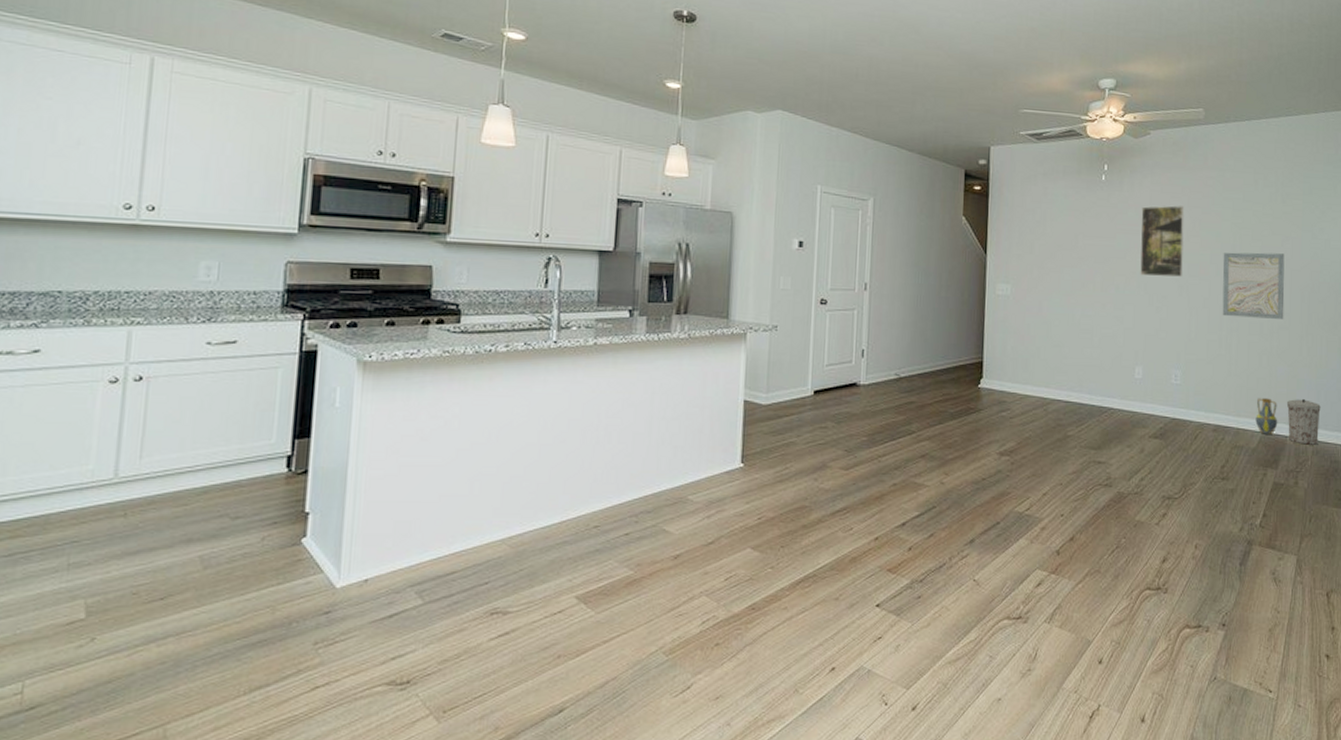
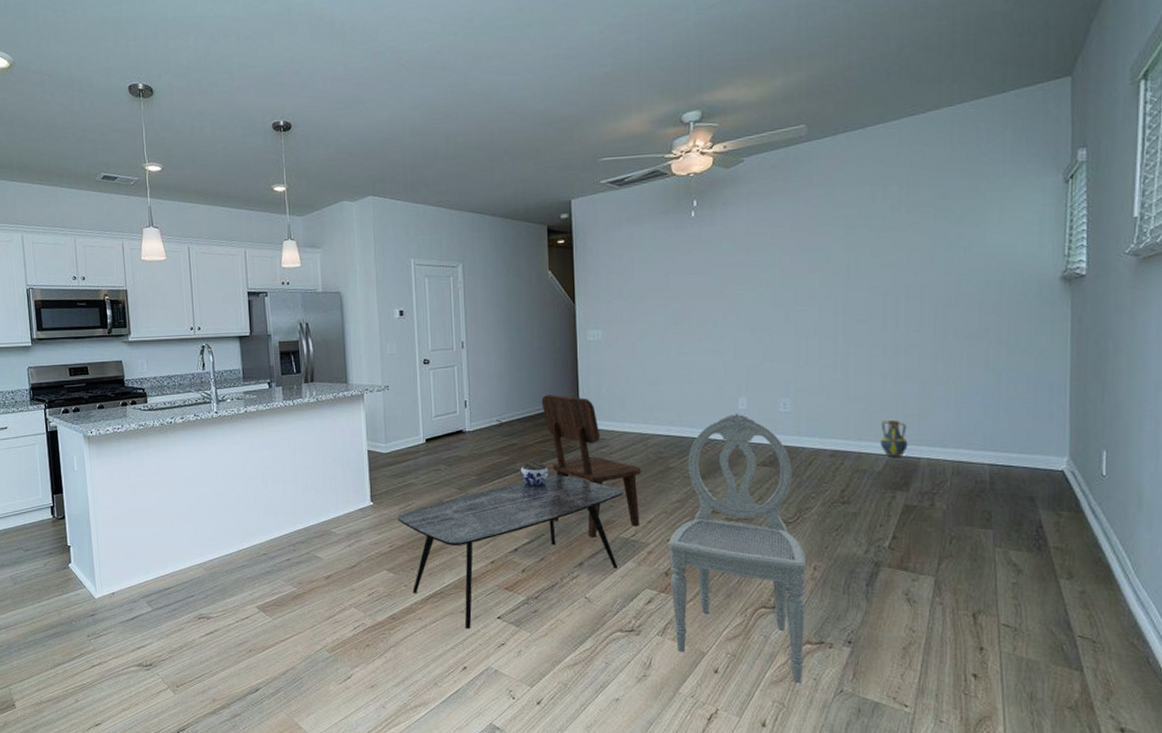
coffee table: none [771,438,1020,619] -> present [398,474,623,628]
jar: none [915,423,946,451] -> present [520,461,549,486]
dining chair: none [944,349,1040,511] -> present [541,394,641,538]
dining chair: none [1061,382,1189,671] -> present [668,413,807,683]
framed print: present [1140,205,1185,277] -> none [737,231,787,308]
wall art: present [1222,252,1285,319] -> none [835,267,913,340]
trash can: present [1286,399,1321,445] -> none [918,419,962,466]

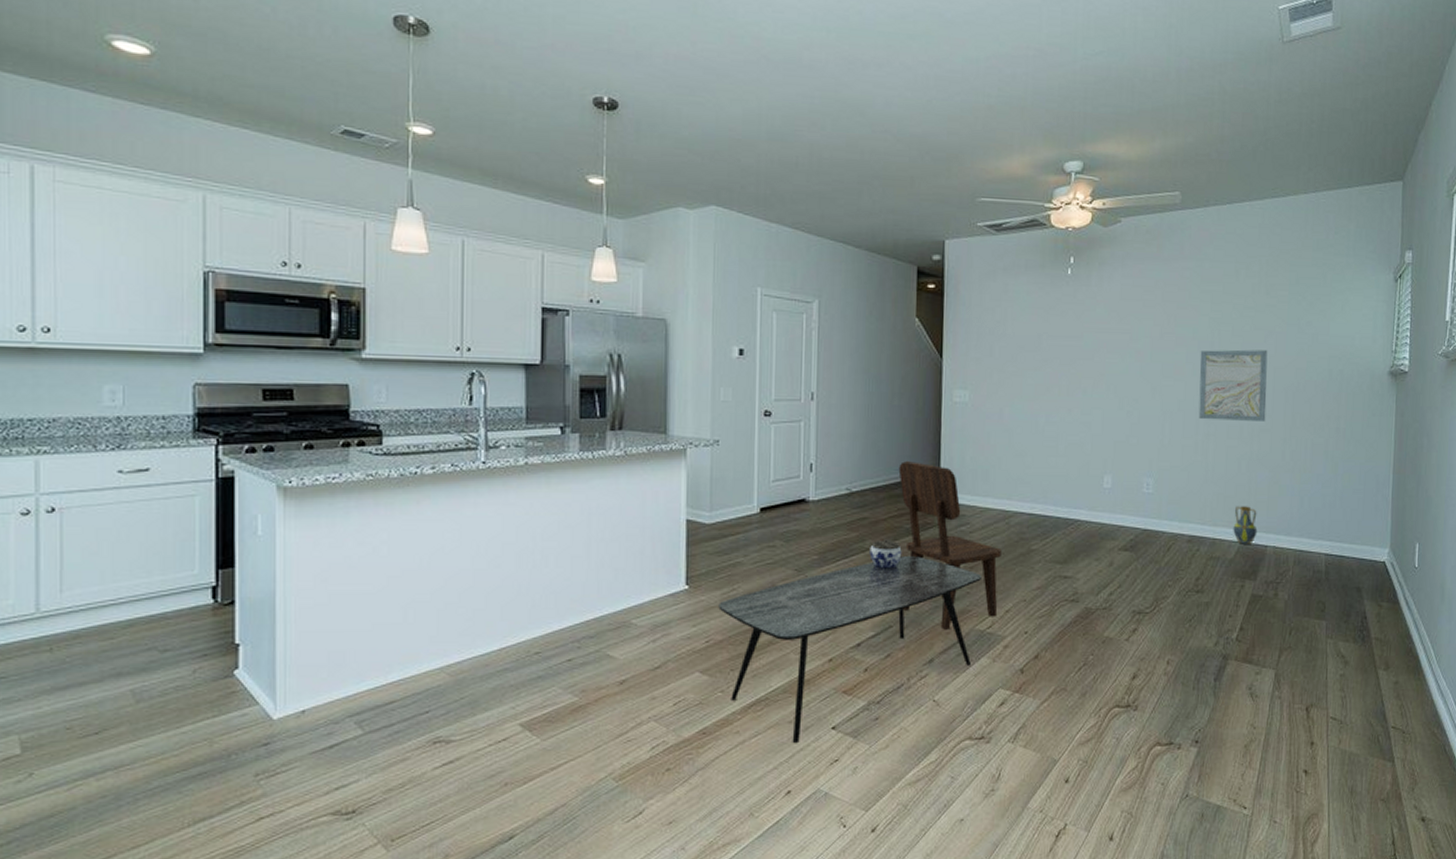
dining chair: present [668,413,807,683] -> none [1025,492,1161,789]
wall art: none [835,267,913,340] -> present [1198,349,1268,421]

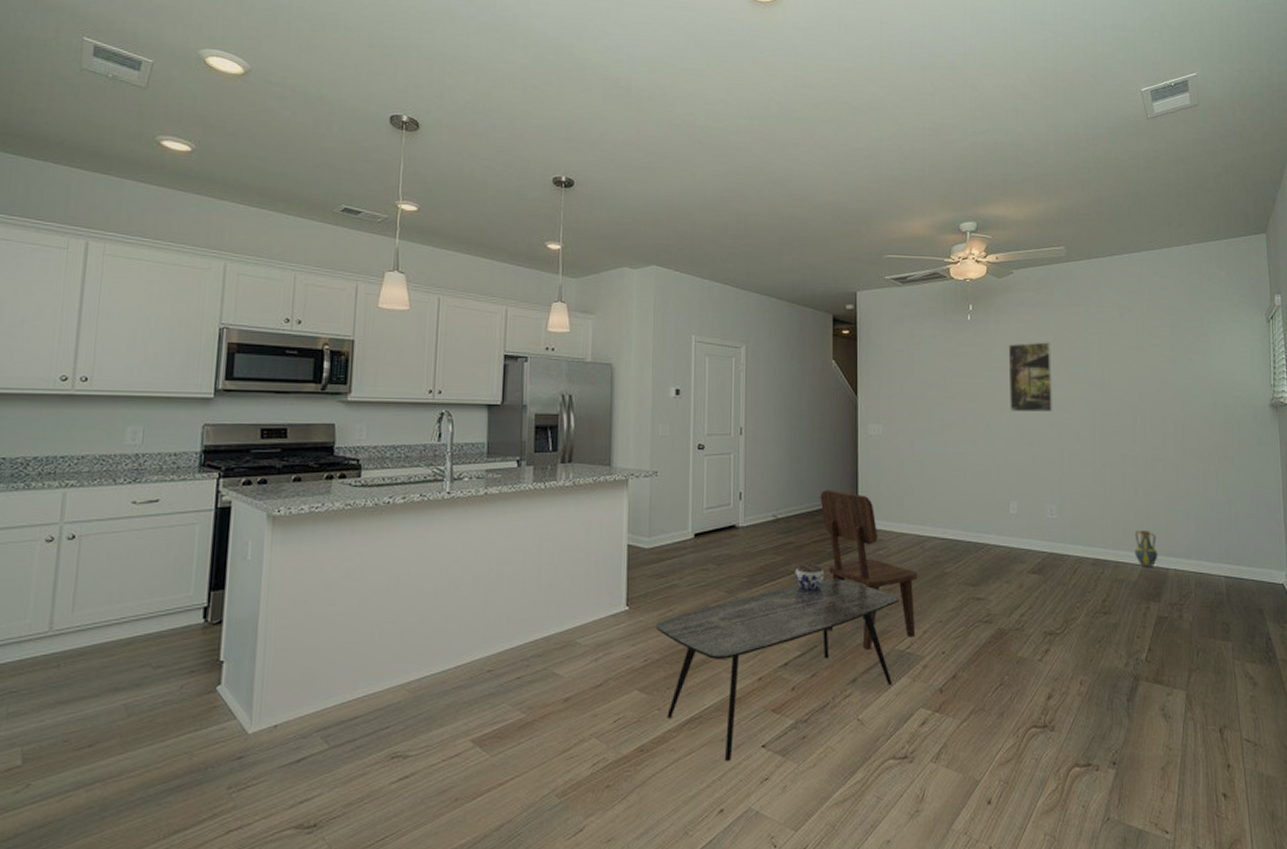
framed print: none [1109,300,1158,379] -> present [1008,342,1052,413]
wall art: present [1198,349,1268,421] -> none [1092,385,1158,451]

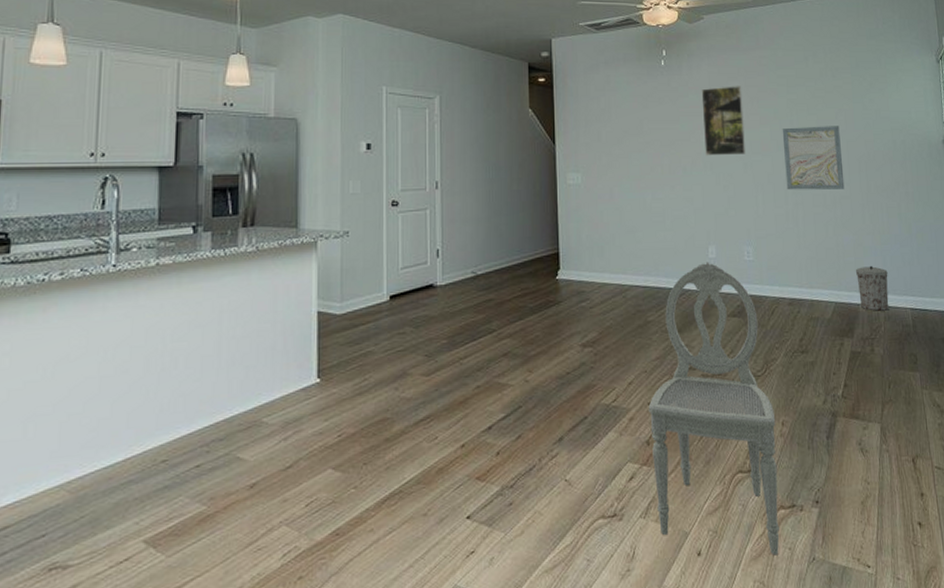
coffee table: present [656,577,899,761] -> none [350,333,603,537]
jar: present [795,563,825,591] -> none [496,319,527,349]
dining chair: present [820,490,917,650] -> none [520,242,621,407]
dining chair: none [942,517,1074,812] -> present [648,261,780,556]
wall art: none [1092,385,1158,451] -> present [782,126,845,190]
vase: present [1135,531,1158,567] -> none [827,268,850,304]
trash can: none [1165,531,1201,577] -> present [855,266,889,311]

